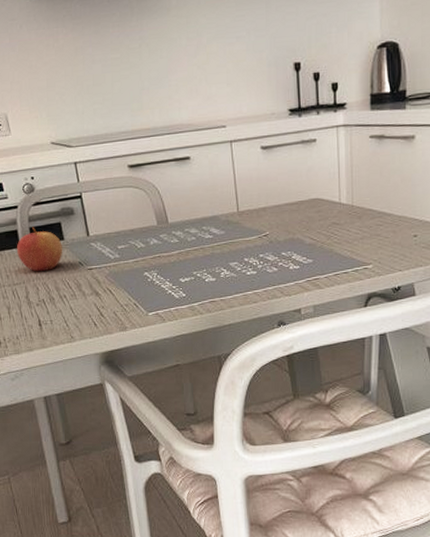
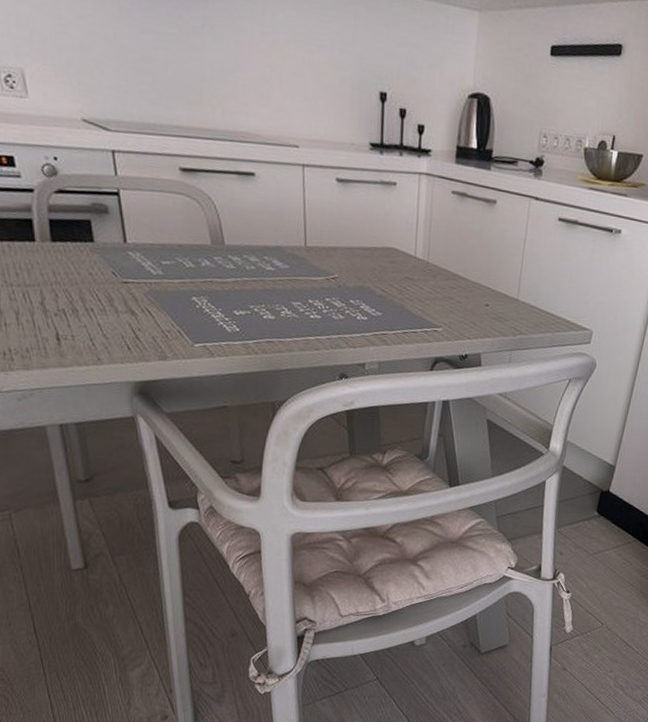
apple: present [16,227,62,272] -> none [30,219,91,276]

